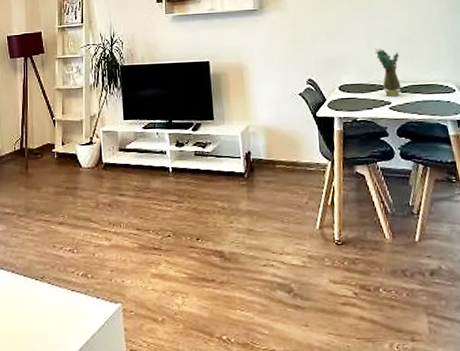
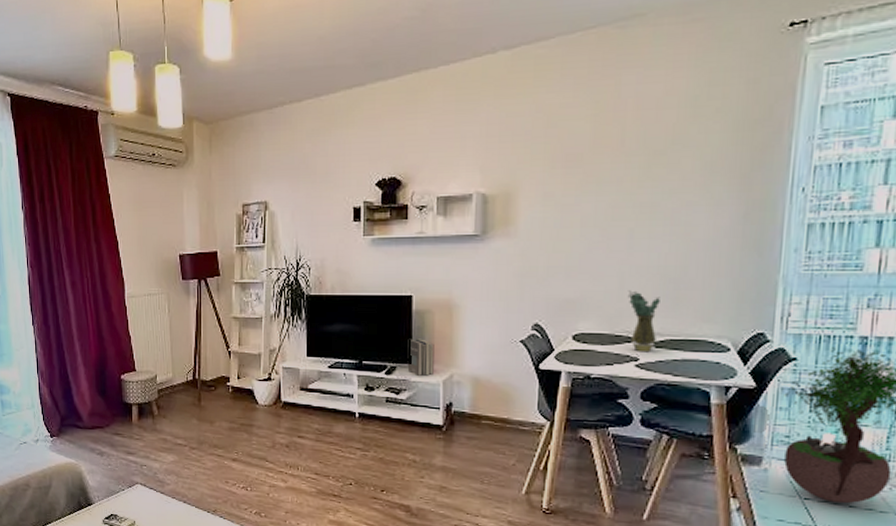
books: none [209,97,233,130] -> present [407,338,434,376]

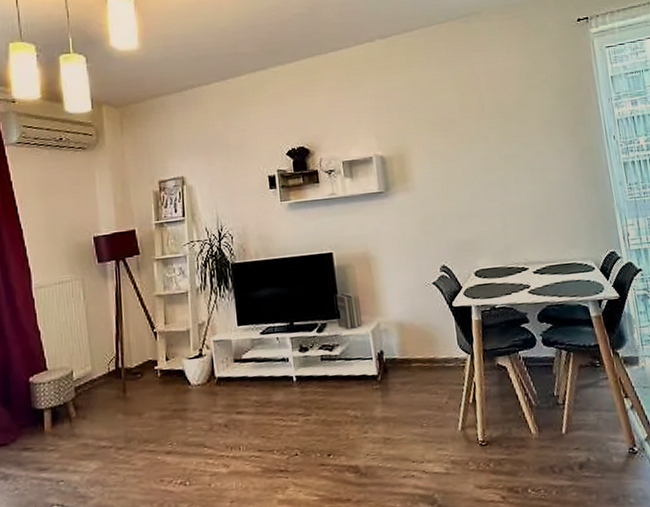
vase: present [627,290,660,353] -> none [510,227,540,280]

